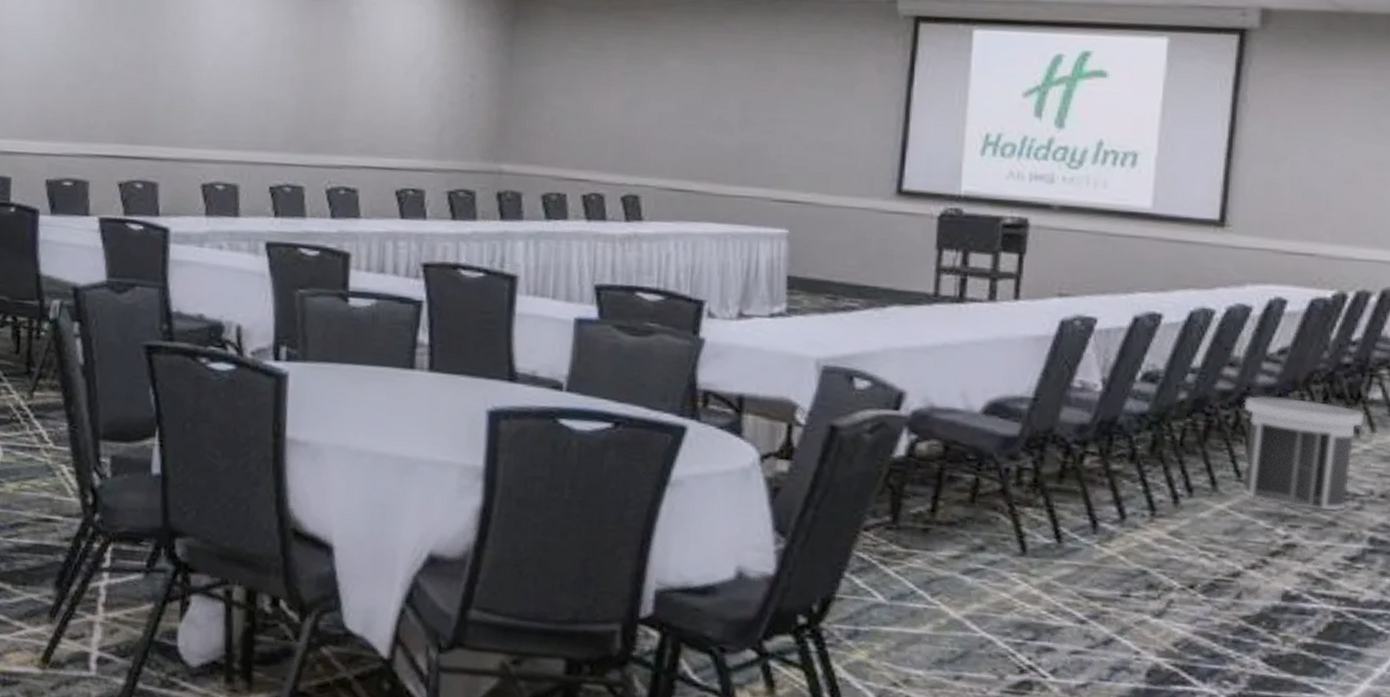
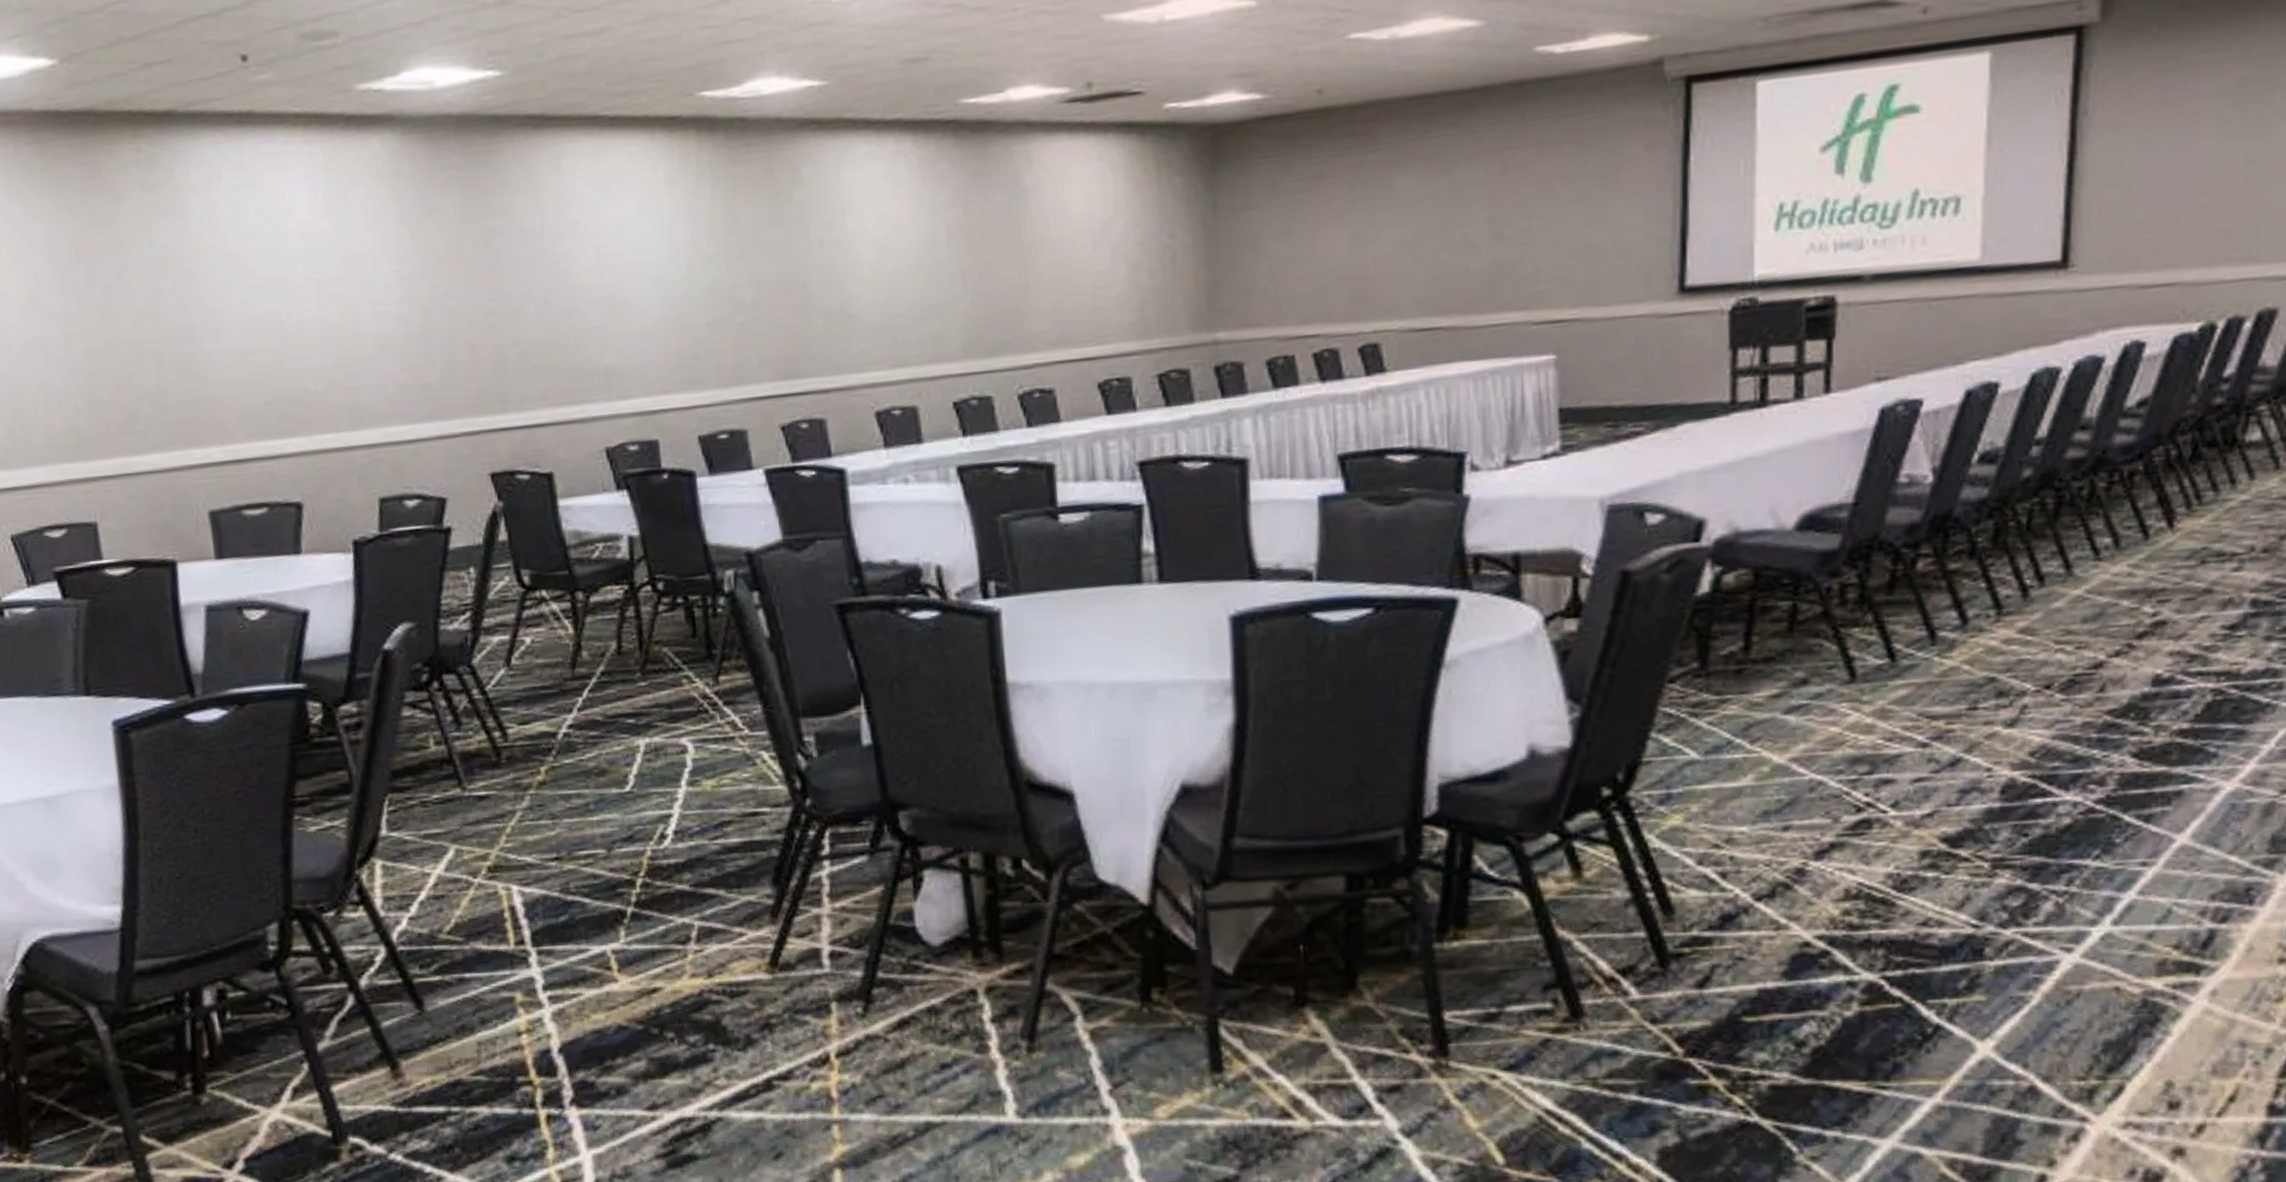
trash can: present [1242,395,1365,512] -> none [2101,454,2242,580]

